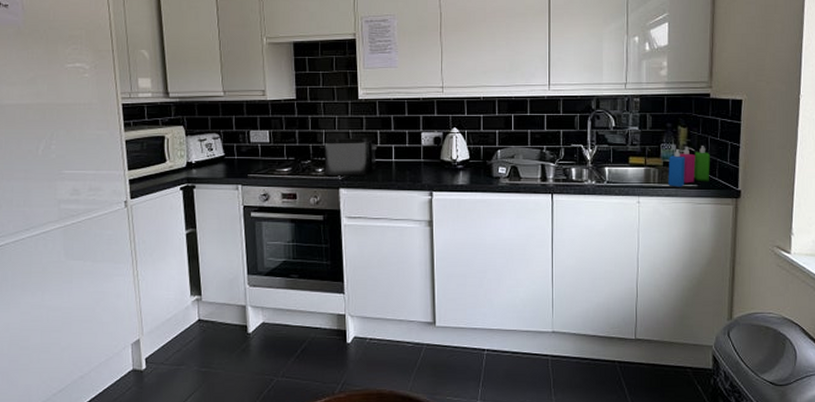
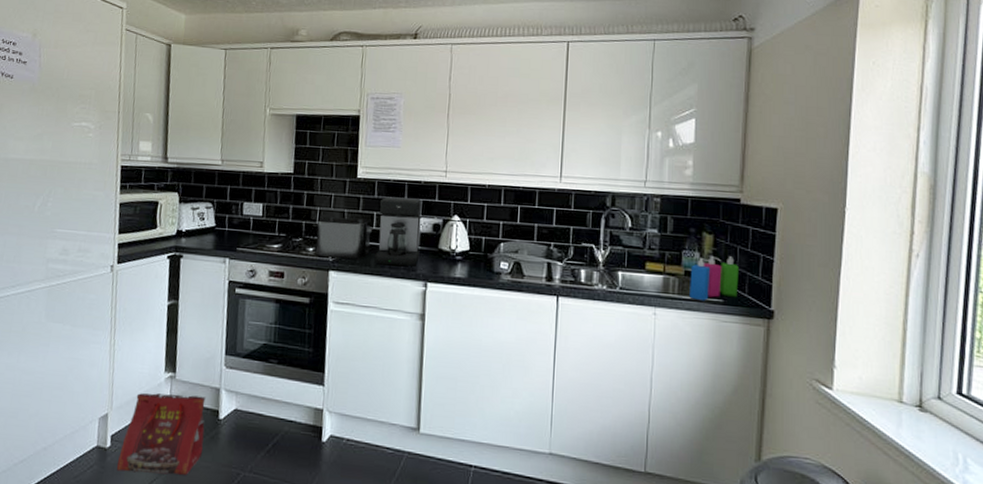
shopping bag: none [154,314,236,389] -> present [116,393,206,476]
coffee maker: none [381,115,424,179] -> present [374,196,421,266]

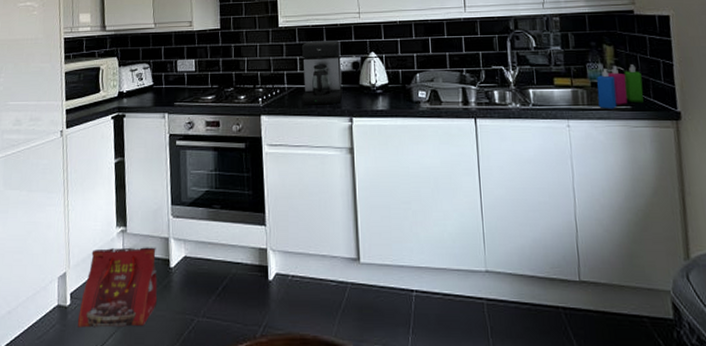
toaster: present [316,217,373,260] -> none [245,63,298,104]

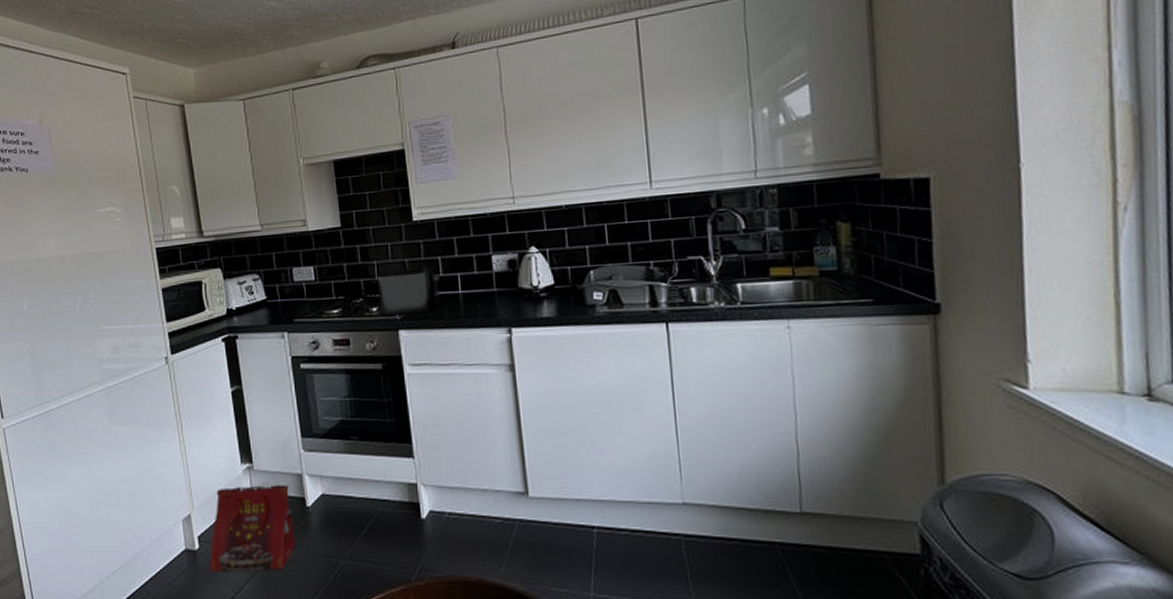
toaster: none [245,63,298,104] -> present [376,265,441,317]
coffee maker: present [301,40,343,105] -> none [442,234,498,316]
soap dispenser: present [597,64,644,109] -> none [827,245,890,304]

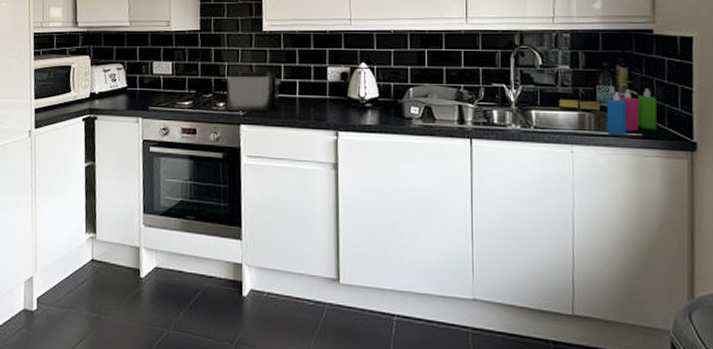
shopping bag: present [209,485,296,573] -> none [43,254,127,336]
soap dispenser: none [827,245,890,304] -> present [606,88,658,136]

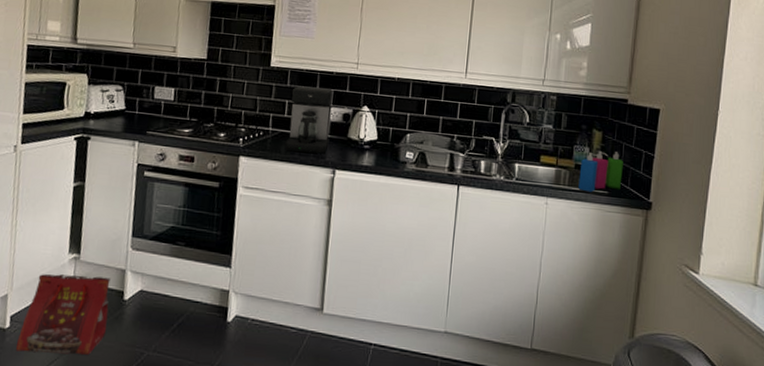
shopping bag: none [43,254,127,336] -> present [15,274,111,356]
toaster: present [225,71,281,113] -> none [227,103,285,147]
coffee maker: none [284,48,329,116] -> present [284,86,333,154]

